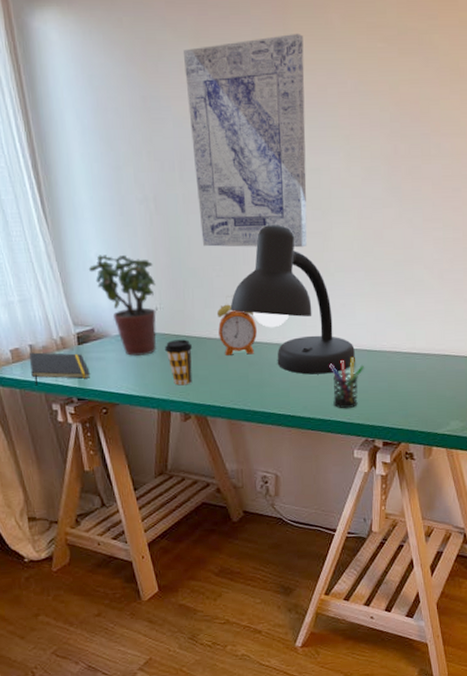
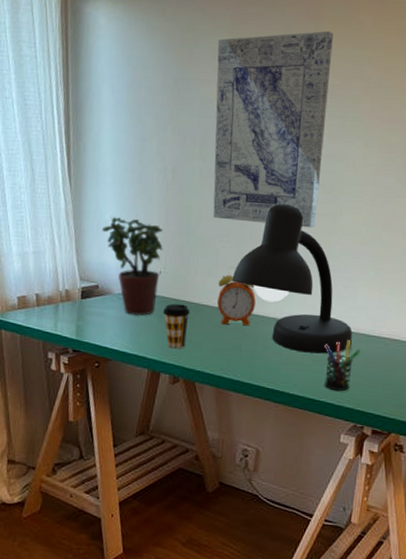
notepad: present [28,352,90,386] -> none [33,301,88,333]

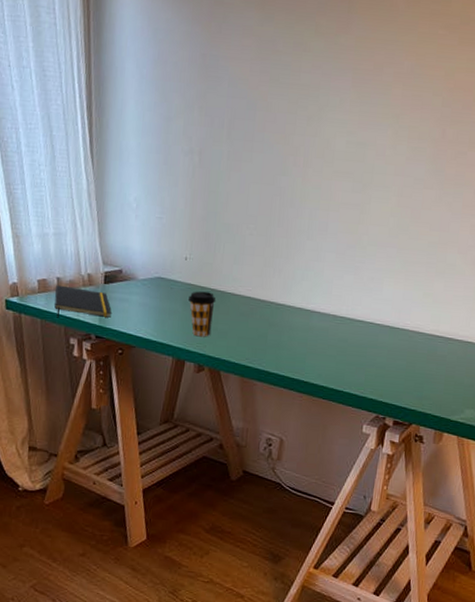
notepad: none [33,301,88,333] -> present [54,285,112,318]
potted plant: present [101,217,163,316] -> none [125,199,189,303]
wall art: present [213,30,333,228] -> none [240,11,367,218]
alarm clock: present [217,267,256,326] -> none [243,255,282,316]
desk lamp: present [232,203,352,354] -> none [258,190,377,345]
pen holder: present [324,340,360,392] -> none [348,332,384,383]

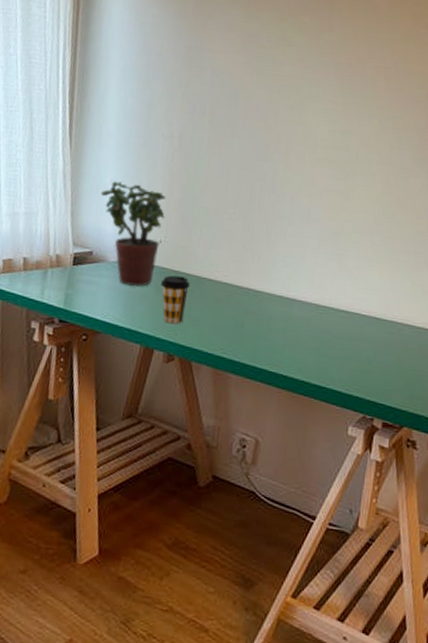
notepad: present [54,285,112,318] -> none [18,265,78,301]
potted plant: none [125,199,189,303] -> present [100,181,166,287]

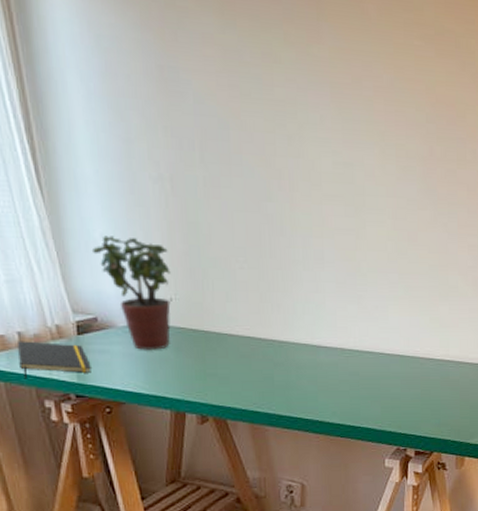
notepad: none [18,265,78,301] -> present [16,341,91,379]
coffee cup: present [161,275,191,325] -> none [180,335,212,385]

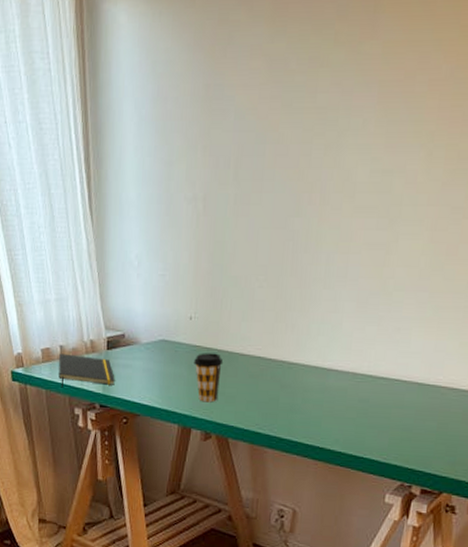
potted plant: present [91,235,171,350] -> none [127,256,193,367]
coffee cup: none [180,335,212,385] -> present [194,353,224,403]

